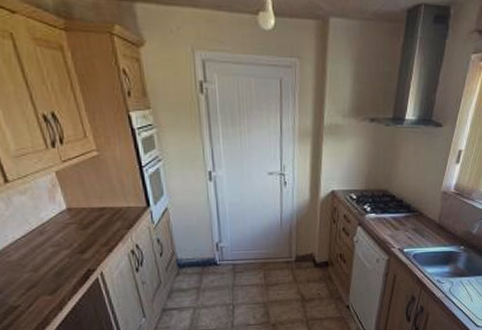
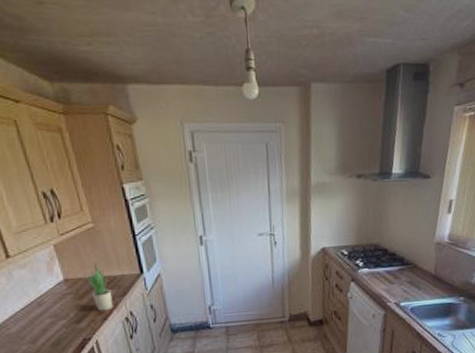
potted plant: none [88,194,119,243] -> present [83,264,113,312]

